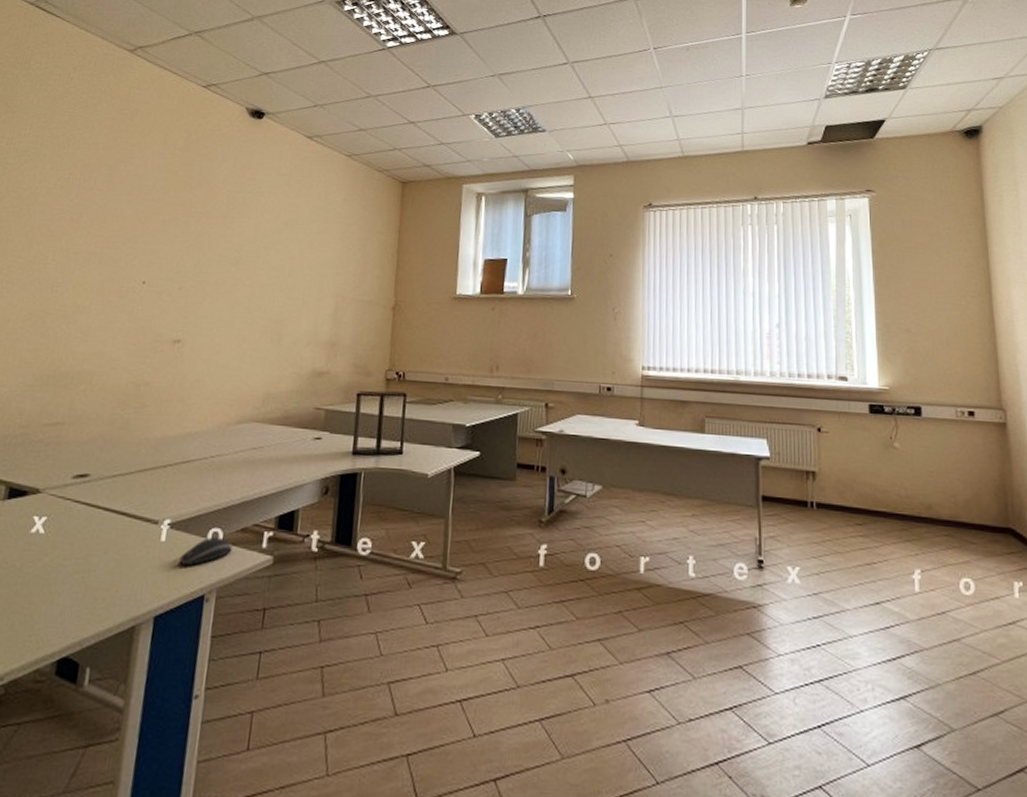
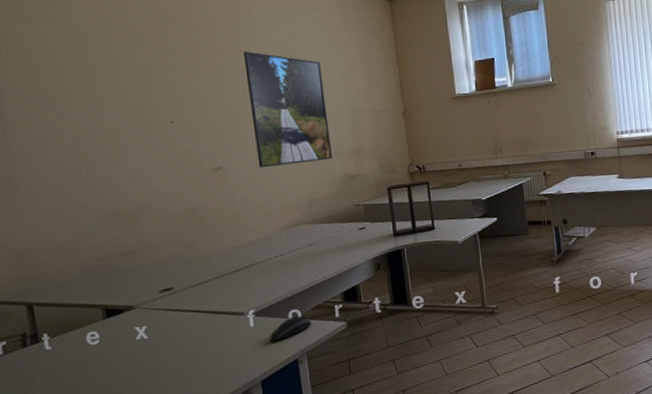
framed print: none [220,217,315,350] -> present [243,51,333,168]

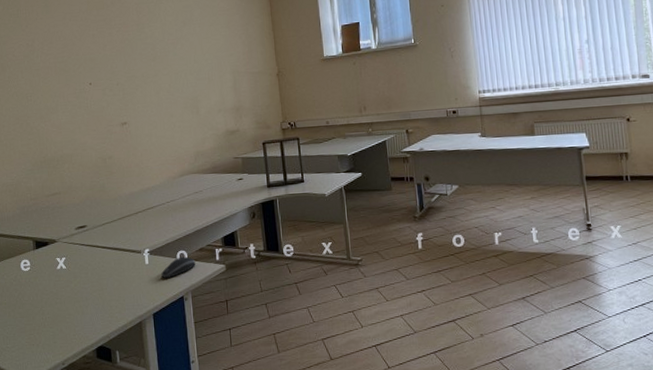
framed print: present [243,51,333,168] -> none [146,23,217,123]

